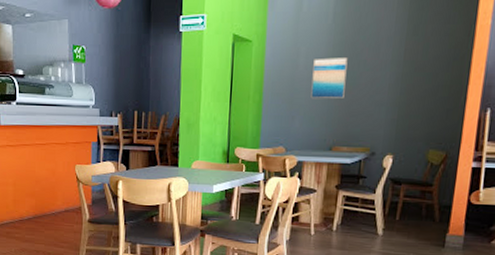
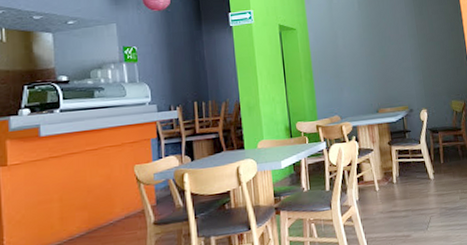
wall art: present [310,56,348,99] -> none [350,35,379,72]

